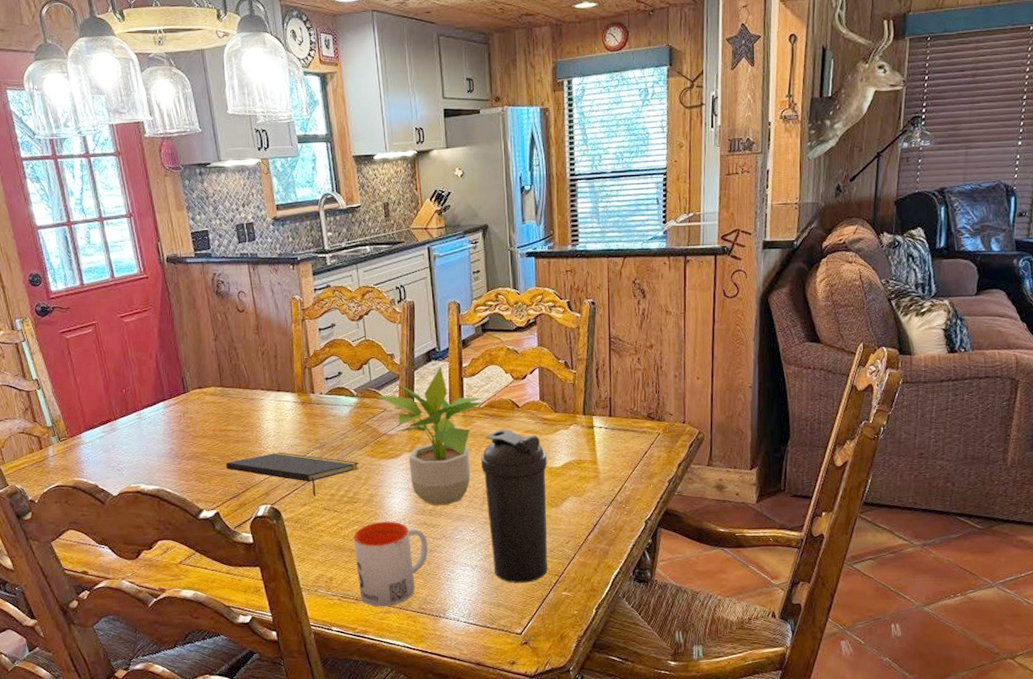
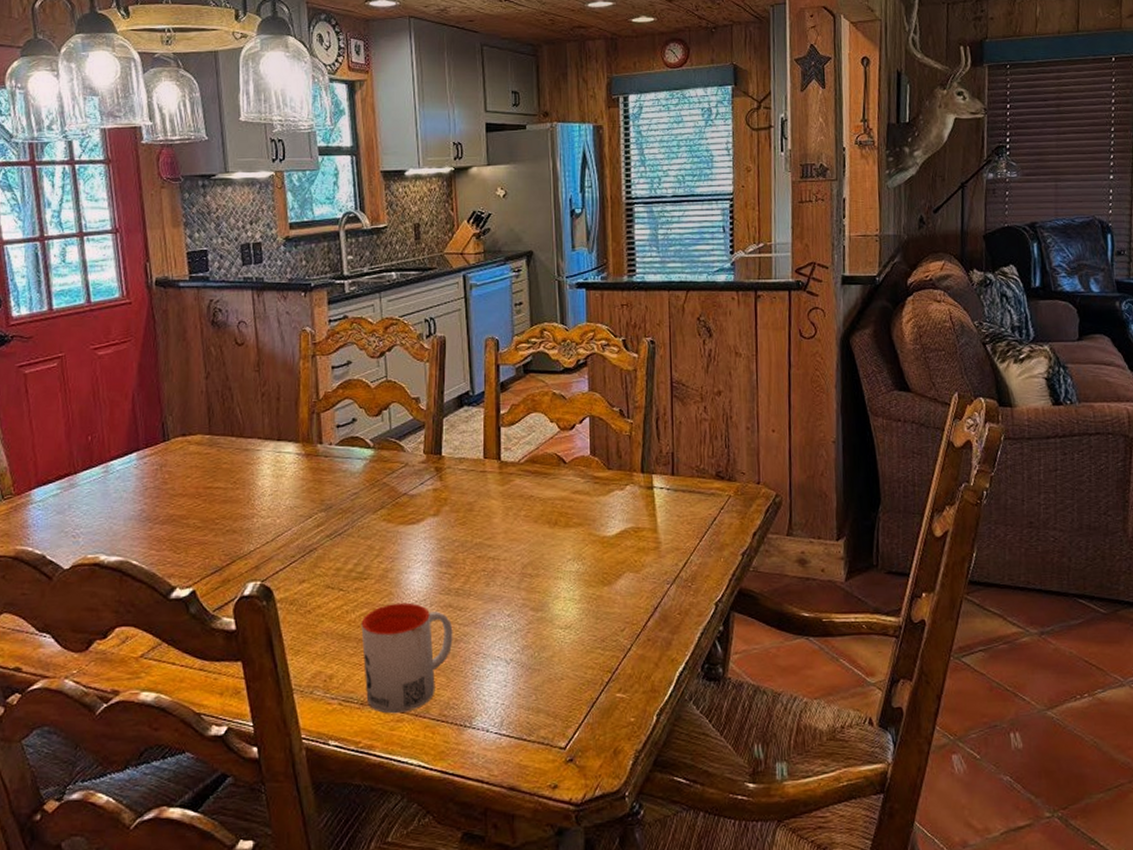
notepad: present [226,452,359,496] -> none [208,515,373,571]
potted plant: present [376,366,484,505] -> none [396,413,525,583]
water bottle: present [480,428,548,583] -> none [519,488,599,682]

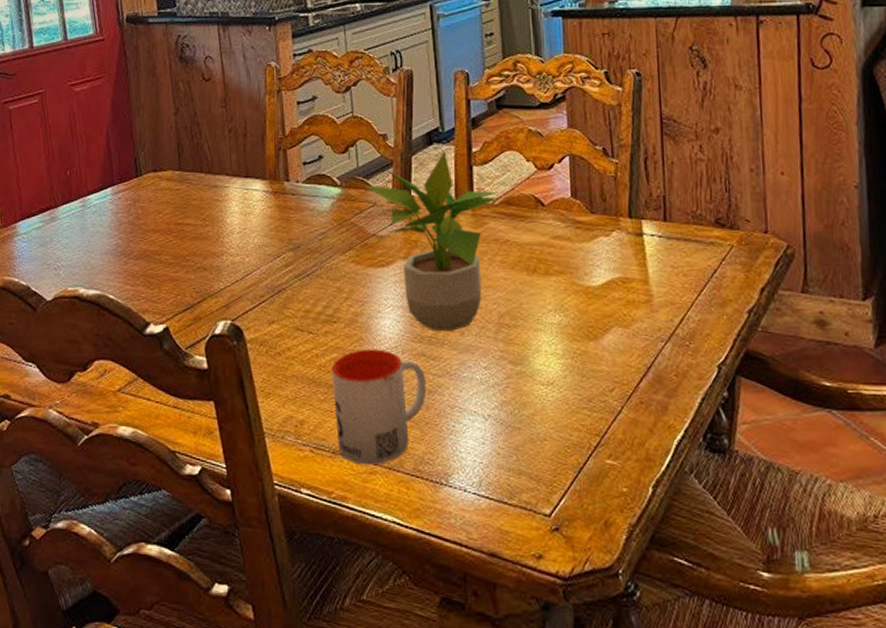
potted plant: none [396,413,525,583] -> present [364,151,499,331]

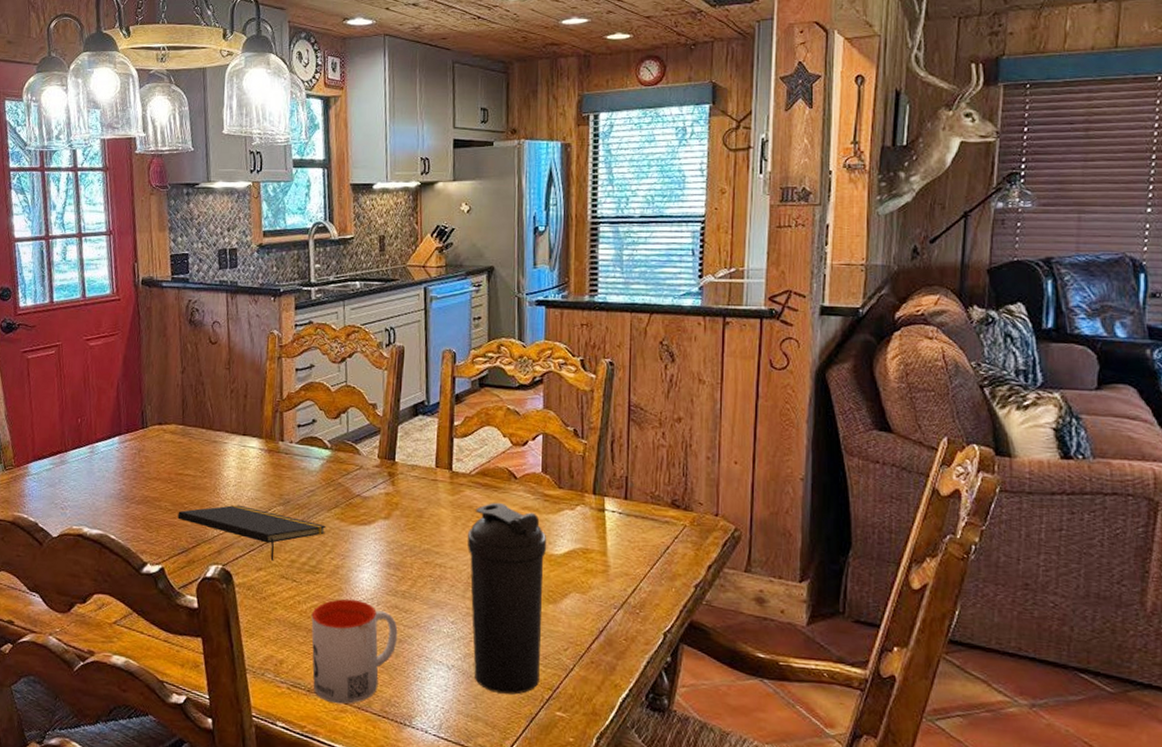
notepad: none [180,253,342,312] -> present [177,504,327,561]
potted plant: present [364,151,499,331] -> none [352,422,476,587]
water bottle: none [494,233,585,443] -> present [467,502,547,695]

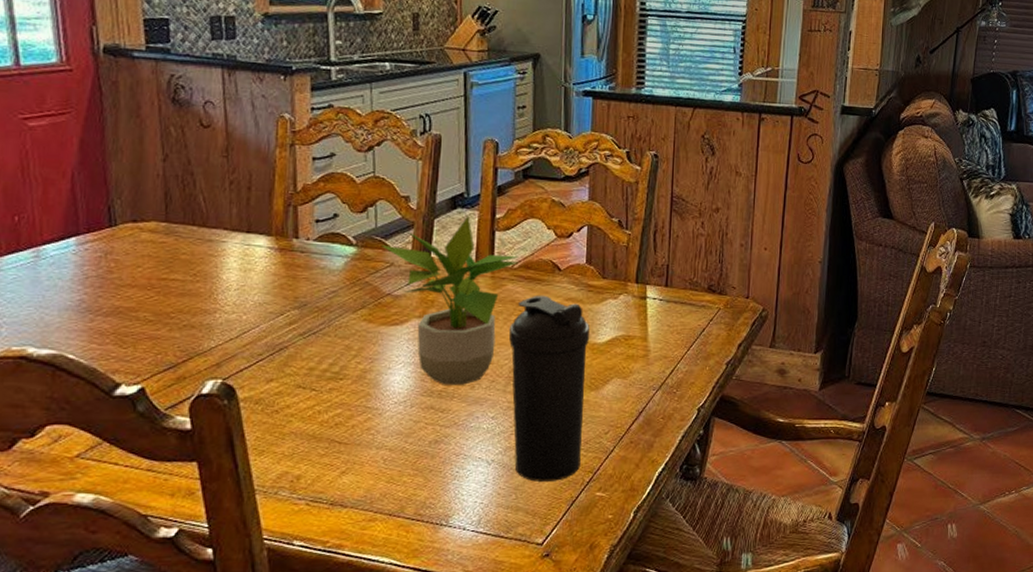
notepad: present [177,504,327,561] -> none [162,311,352,370]
mug: present [311,598,398,704] -> none [334,403,434,514]
potted plant: none [352,422,476,587] -> present [382,215,519,385]

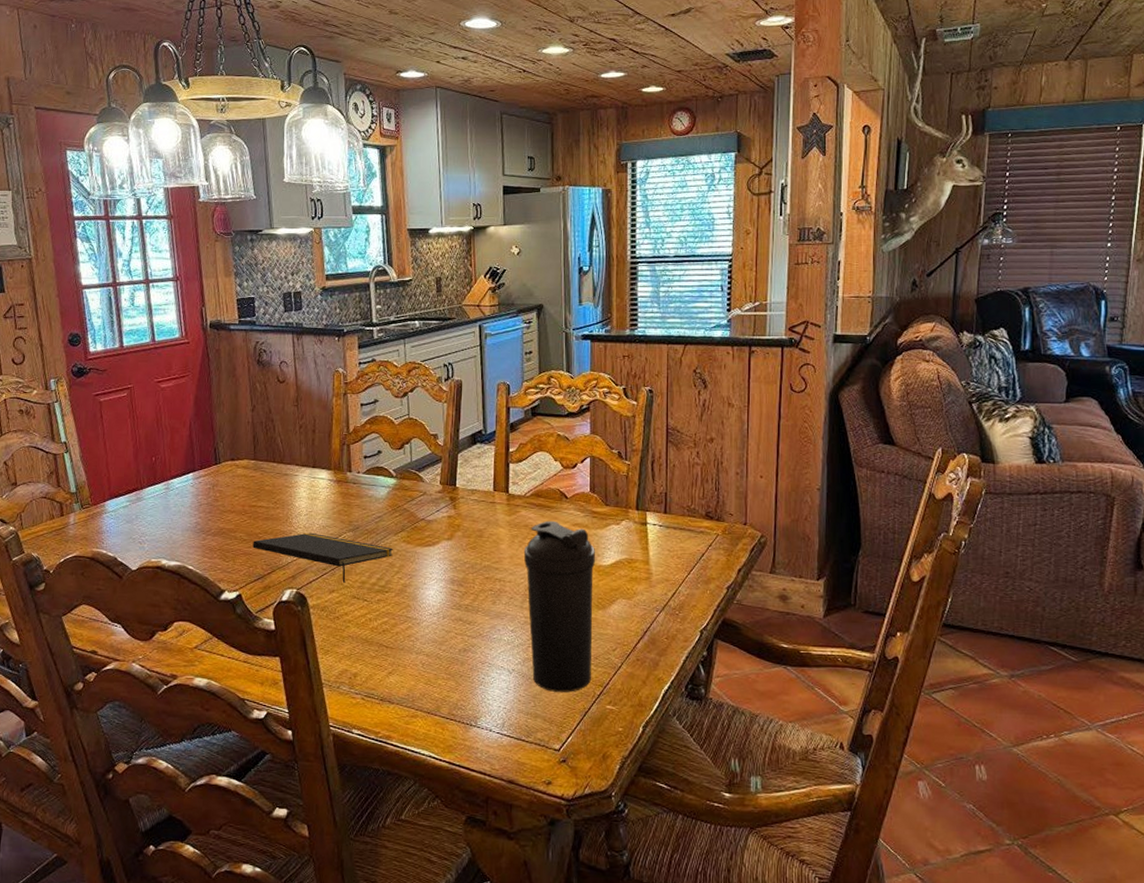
notepad: none [162,311,352,370] -> present [253,532,394,583]
potted plant: present [382,215,519,385] -> none [416,450,531,600]

